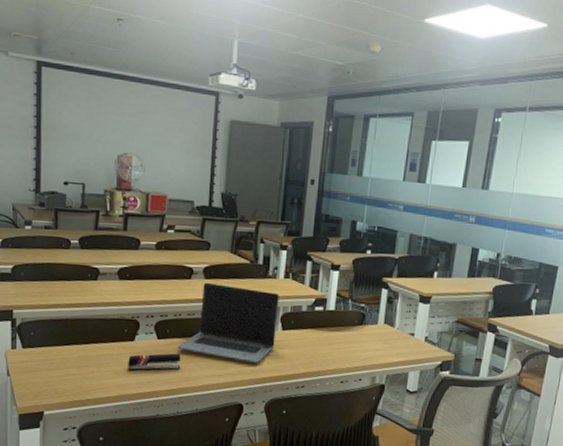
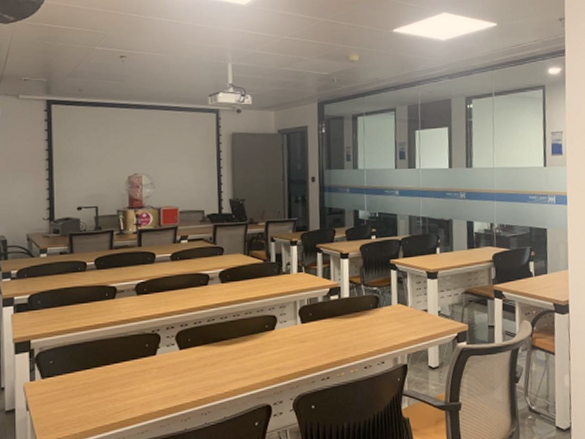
stapler: present [128,353,181,371] -> none [151,362,205,386]
laptop computer: present [177,282,280,364] -> none [199,286,296,362]

